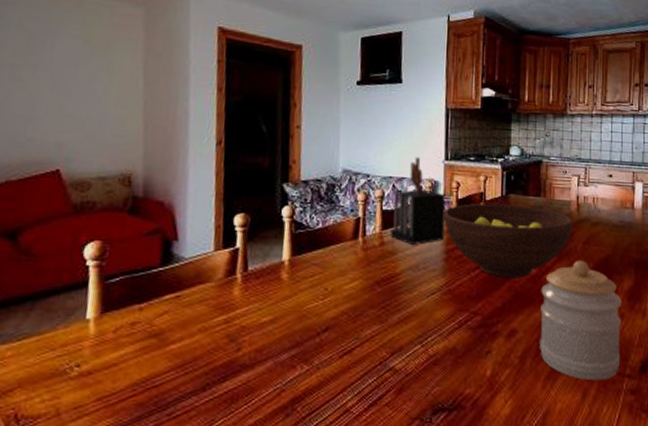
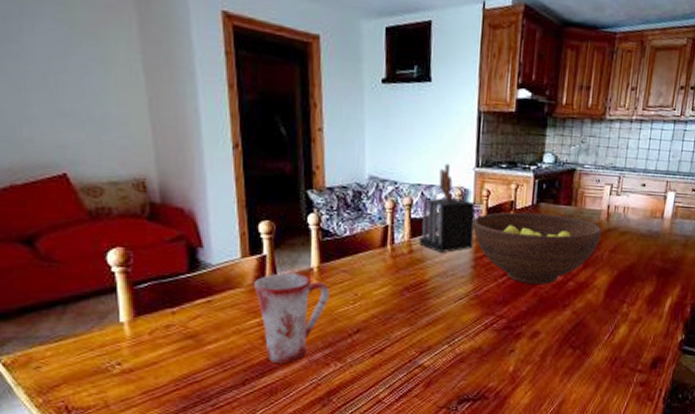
mug: none [224,266,299,366] -> present [254,273,329,364]
jar: present [540,261,622,380] -> none [560,268,642,374]

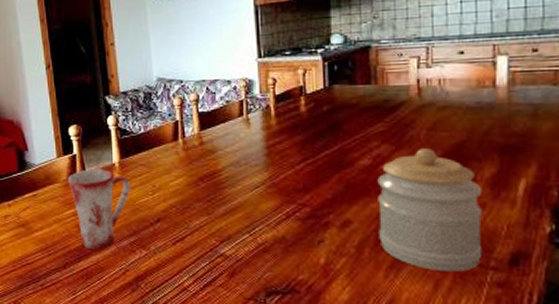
knife block: present [418,164,475,253] -> none [205,58,265,142]
fruit bowl: present [473,212,602,284] -> none [262,95,413,169]
jar: none [560,268,642,374] -> present [377,149,483,272]

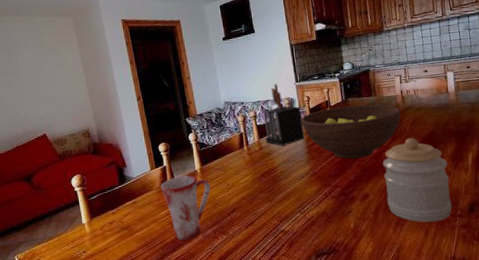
knife block: none [205,58,265,142] -> present [261,84,305,146]
fruit bowl: none [262,95,413,169] -> present [302,104,401,159]

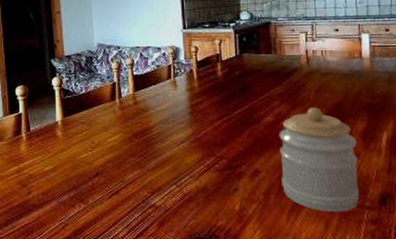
mug: present [161,175,211,241] -> none [13,127,71,206]
knife block: present [261,84,305,146] -> none [139,29,189,102]
fruit bowl: present [302,104,401,159] -> none [186,62,304,126]

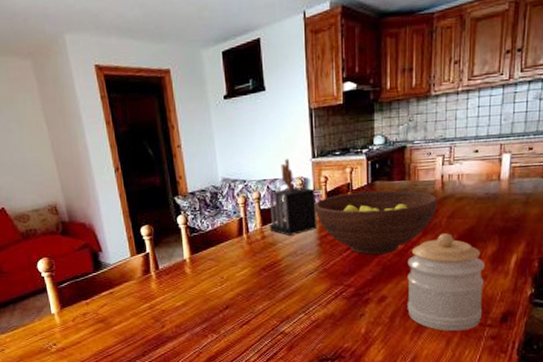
knife block: none [139,29,189,102] -> present [266,159,318,235]
fruit bowl: none [186,62,304,126] -> present [315,190,437,255]

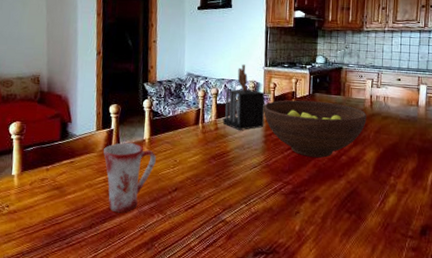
mug: none [143,265,201,338] -> present [103,142,156,213]
jar: present [407,233,486,331] -> none [338,146,407,239]

